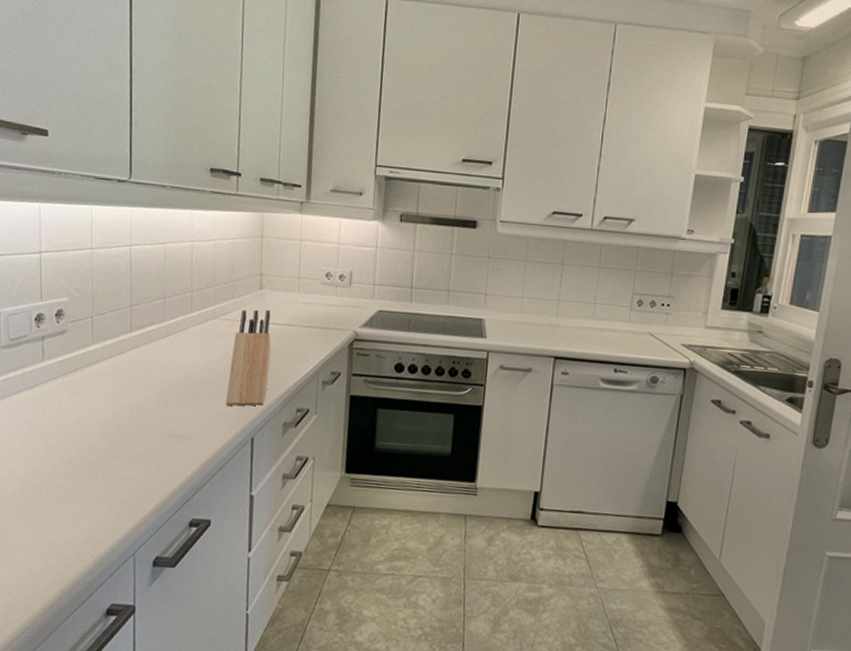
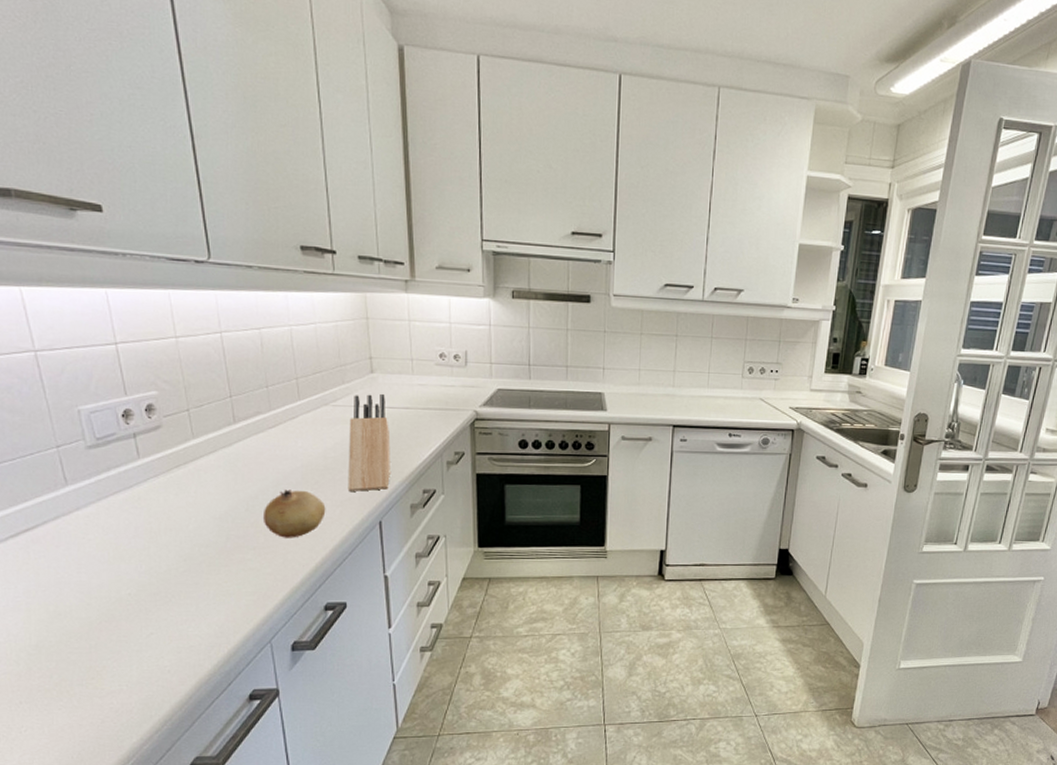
fruit: none [144,399,203,449] -> present [264,489,326,538]

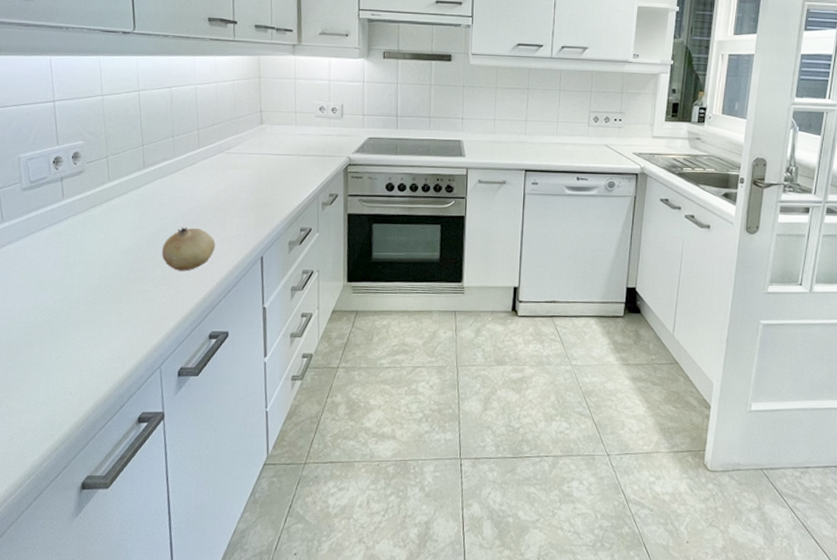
knife block: present [347,393,391,492] -> none [235,142,274,229]

